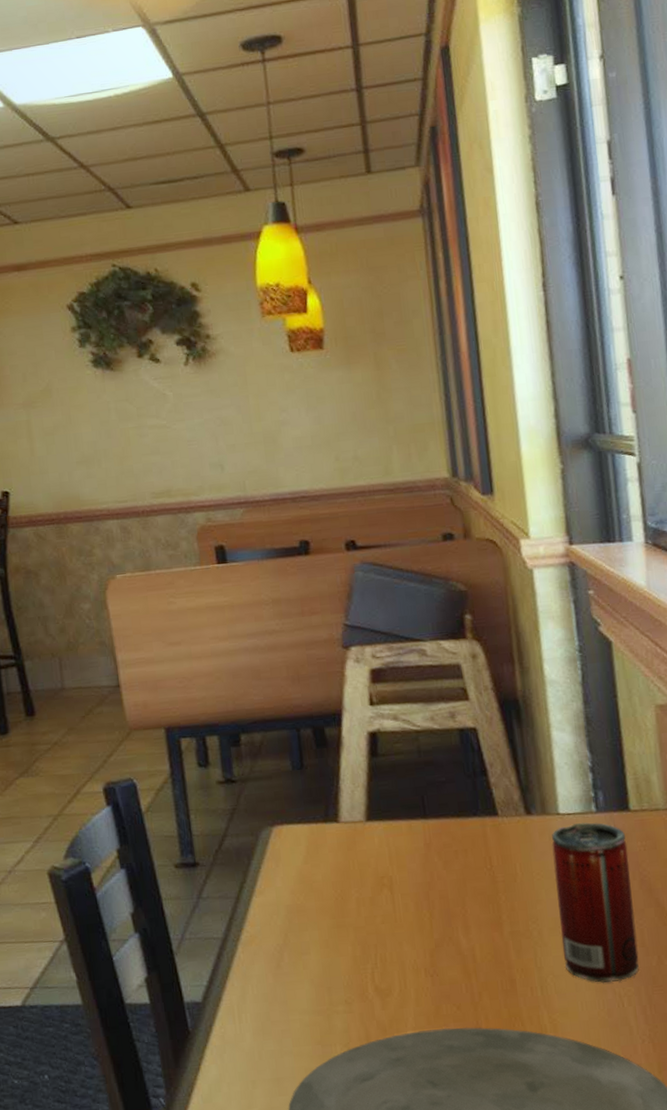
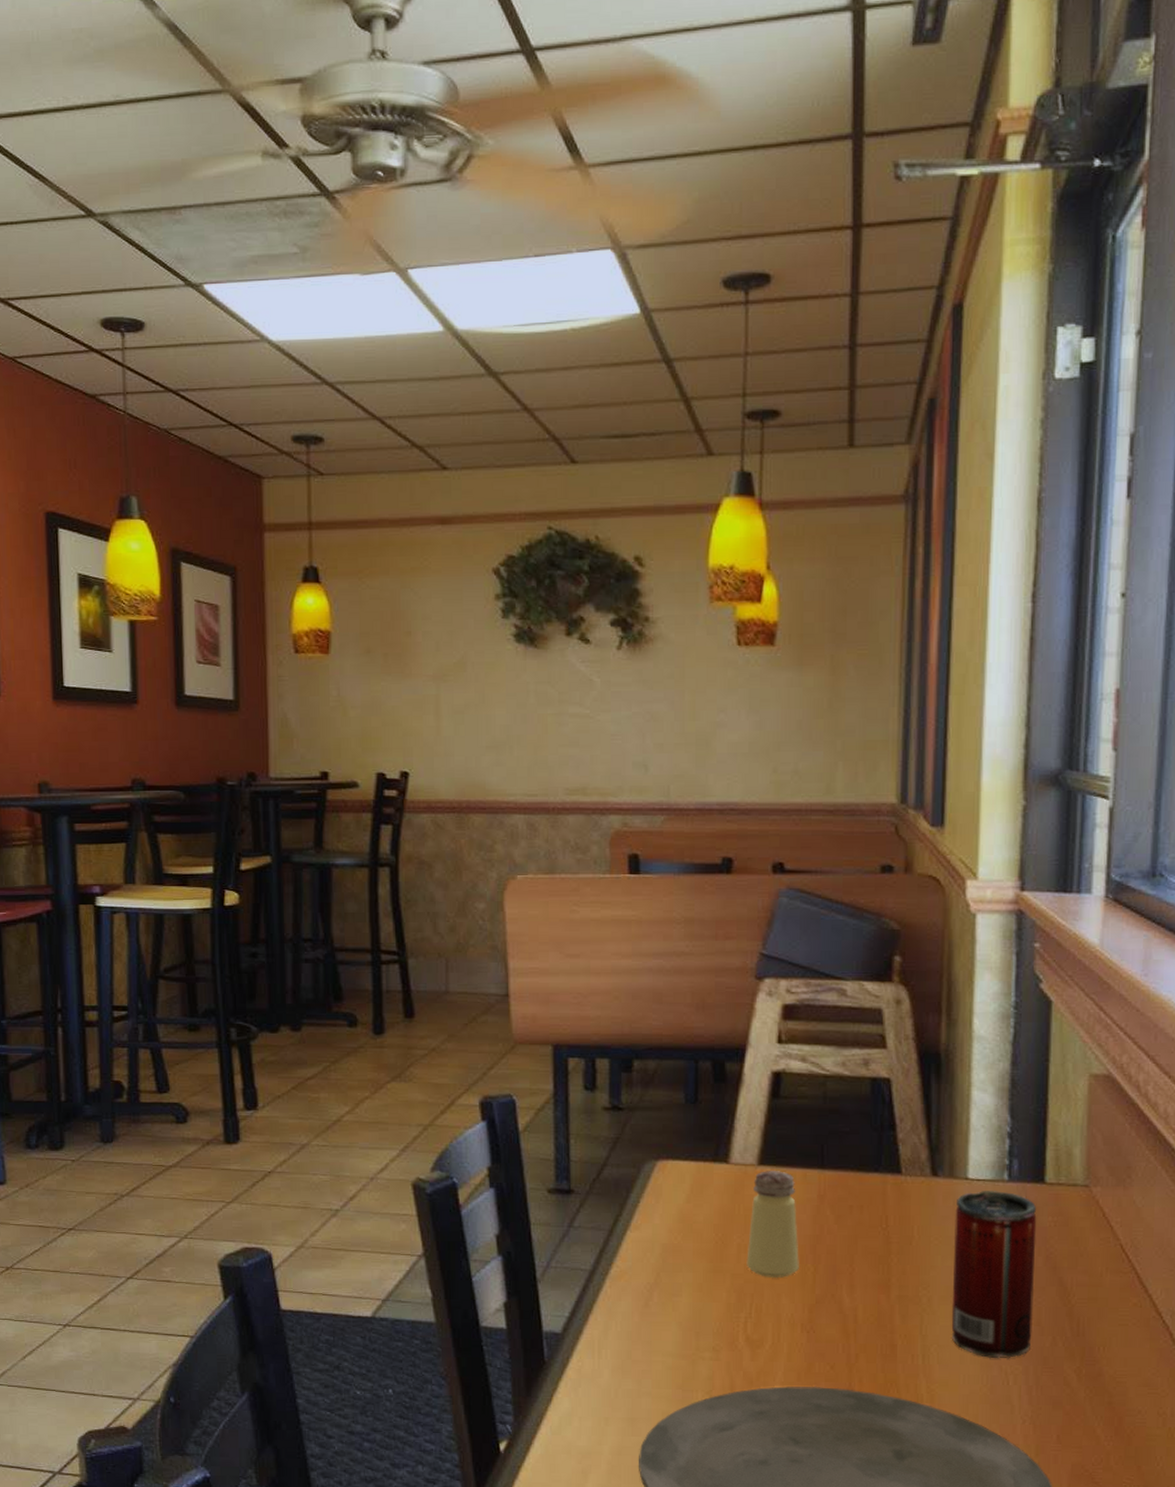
saltshaker: none [364,824,416,928] -> present [746,1171,799,1279]

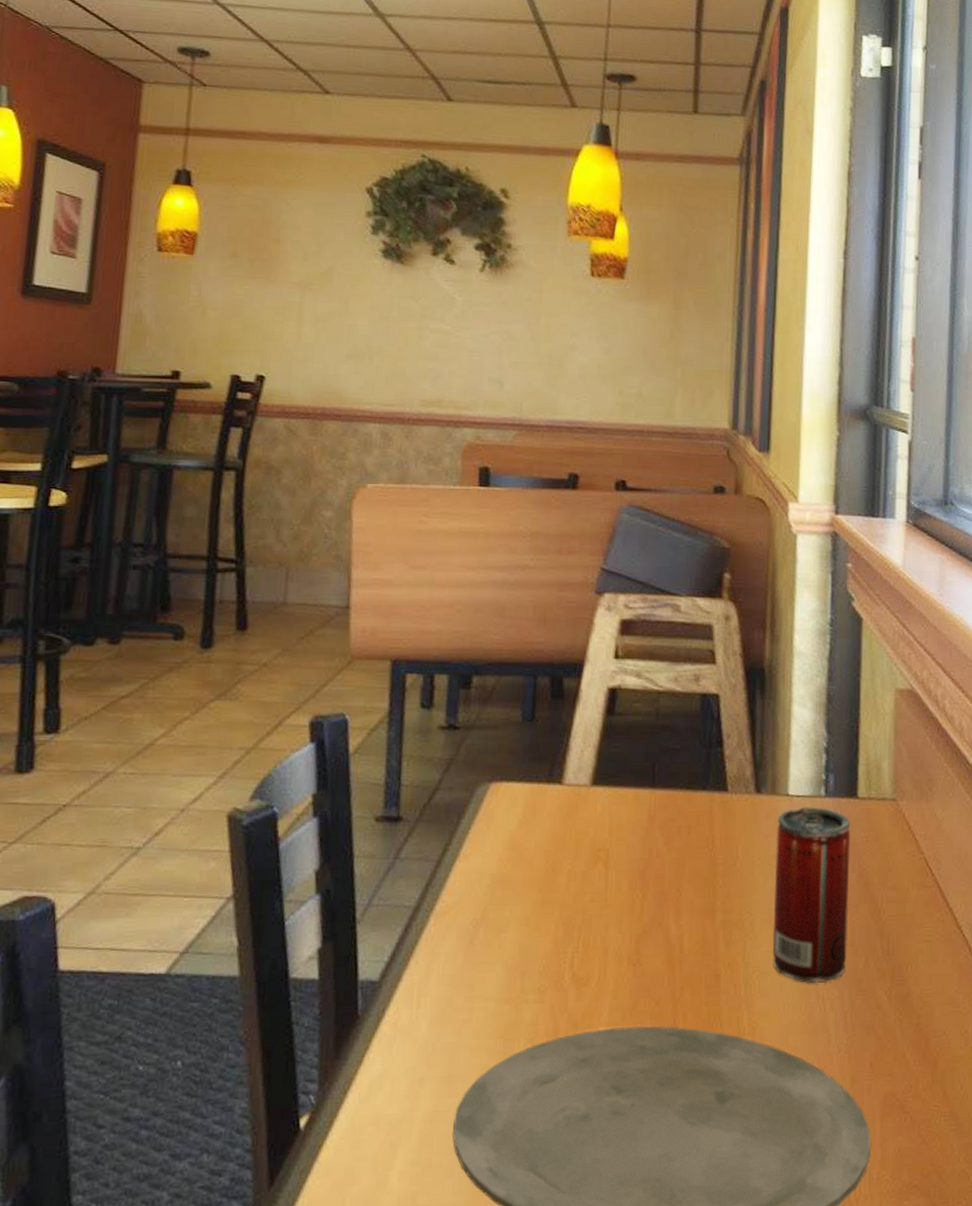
saltshaker: present [746,1171,799,1279] -> none [576,791,628,908]

